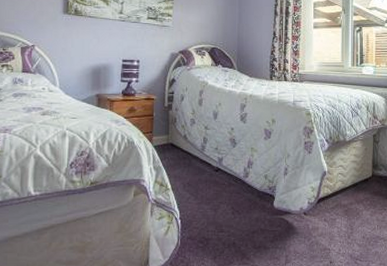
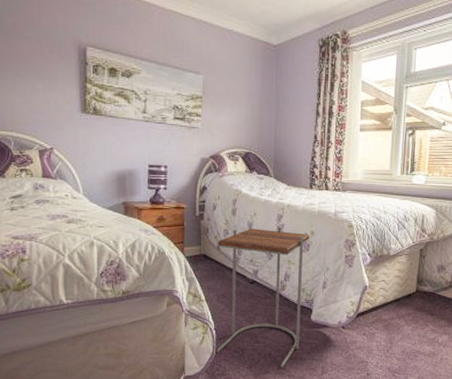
side table: none [181,115,271,258] -> present [216,226,310,368]

